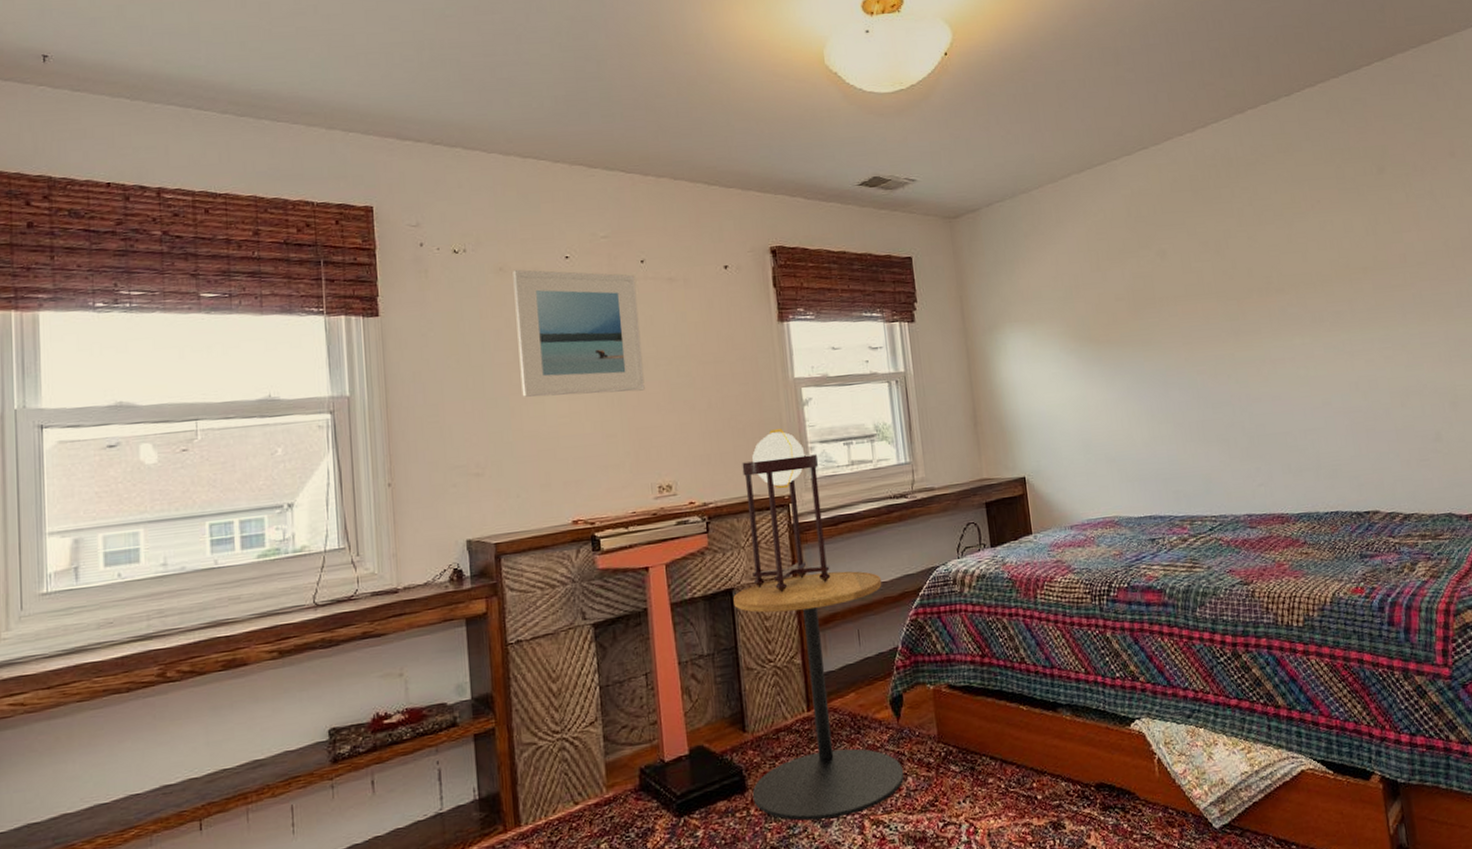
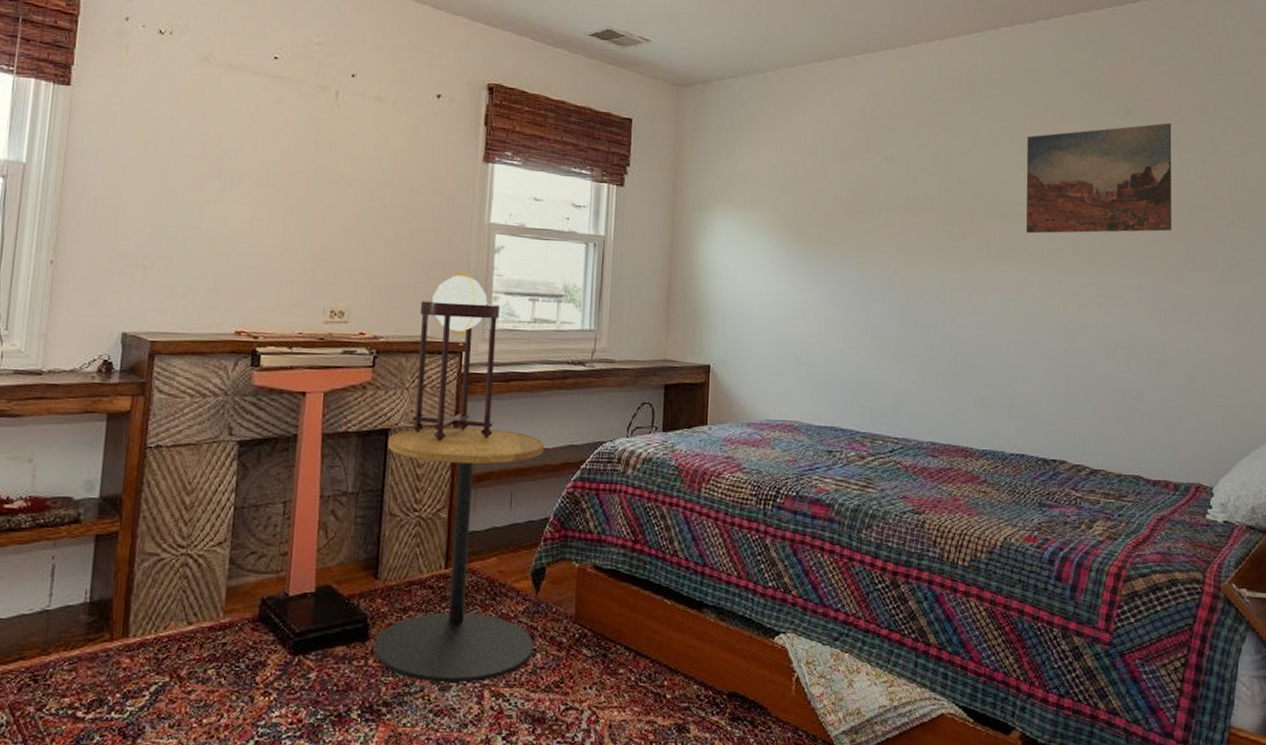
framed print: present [513,270,645,397] -> none [205,62,343,209]
wall art: none [1289,173,1442,301] -> present [1026,123,1172,234]

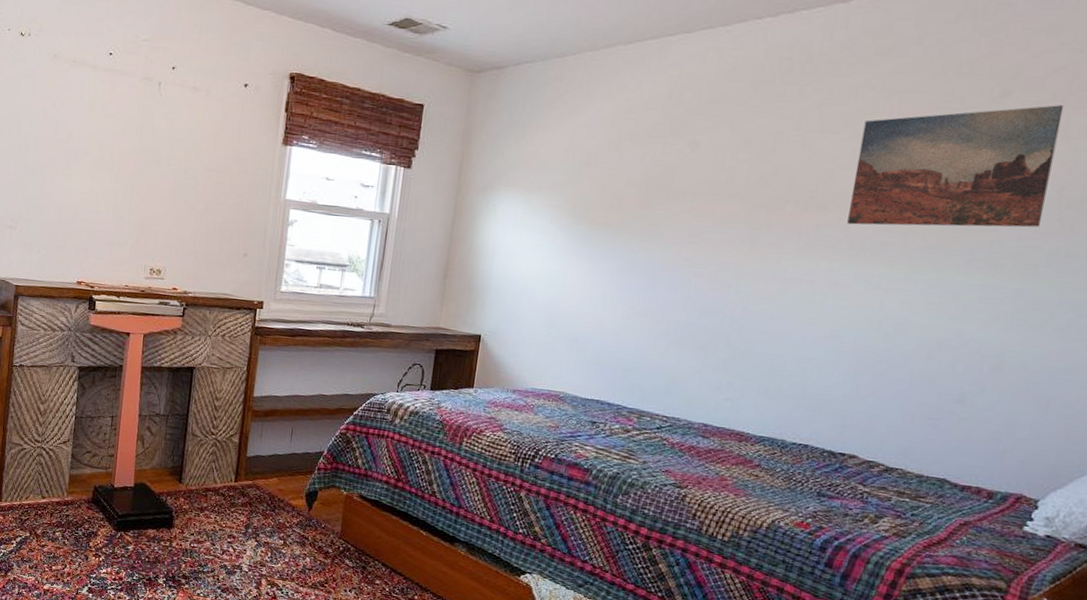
side table: present [373,426,545,683] -> none [176,369,323,572]
table lamp: present [412,272,499,442] -> none [212,241,290,383]

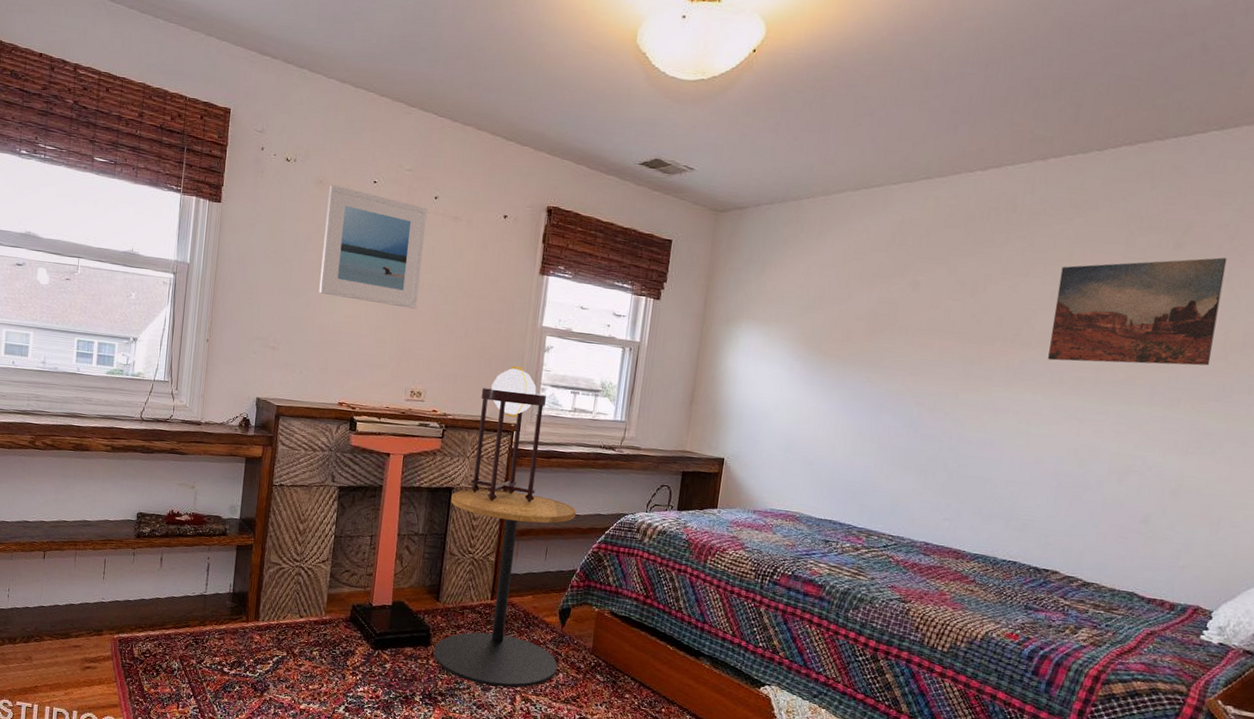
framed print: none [55,59,165,184] -> present [318,185,427,309]
side table: none [176,369,323,572] -> present [433,489,576,688]
table lamp: none [212,241,290,383] -> present [470,366,546,503]

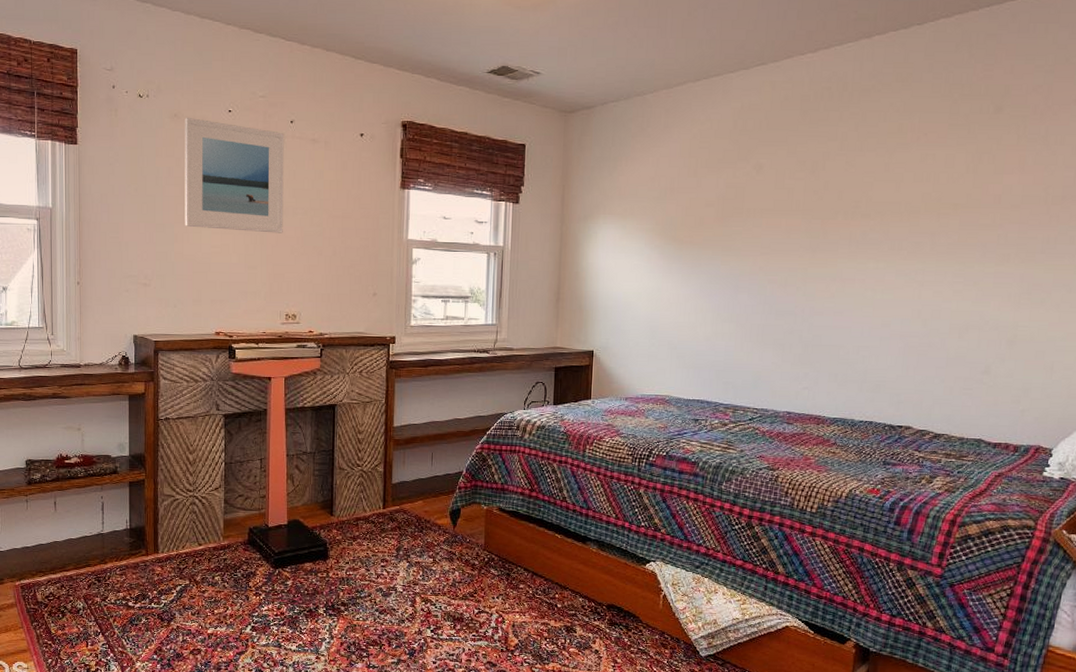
side table: present [433,489,576,688] -> none [332,402,457,591]
table lamp: present [470,366,546,503] -> none [353,281,418,414]
wall art: present [1048,257,1228,366] -> none [887,118,1043,229]

